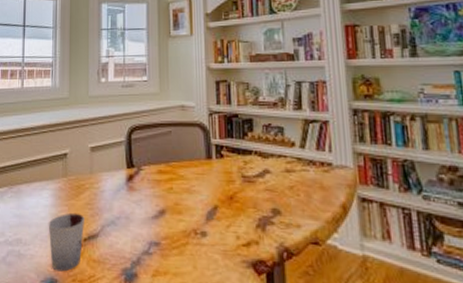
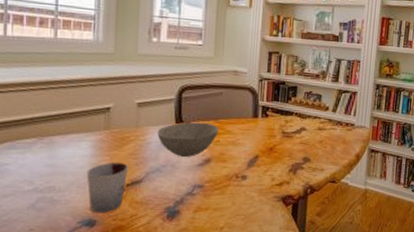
bowl: none [110,166,171,207] -> present [157,122,219,157]

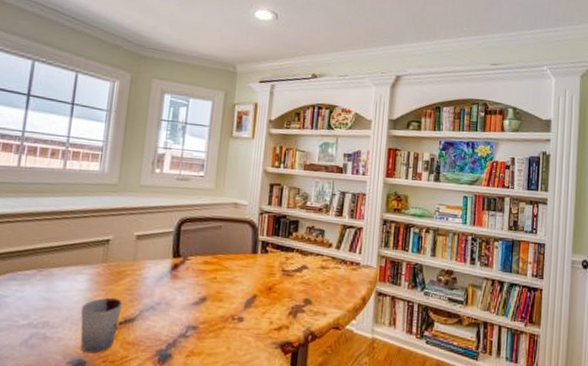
bowl: present [157,122,219,157] -> none [153,256,217,294]

